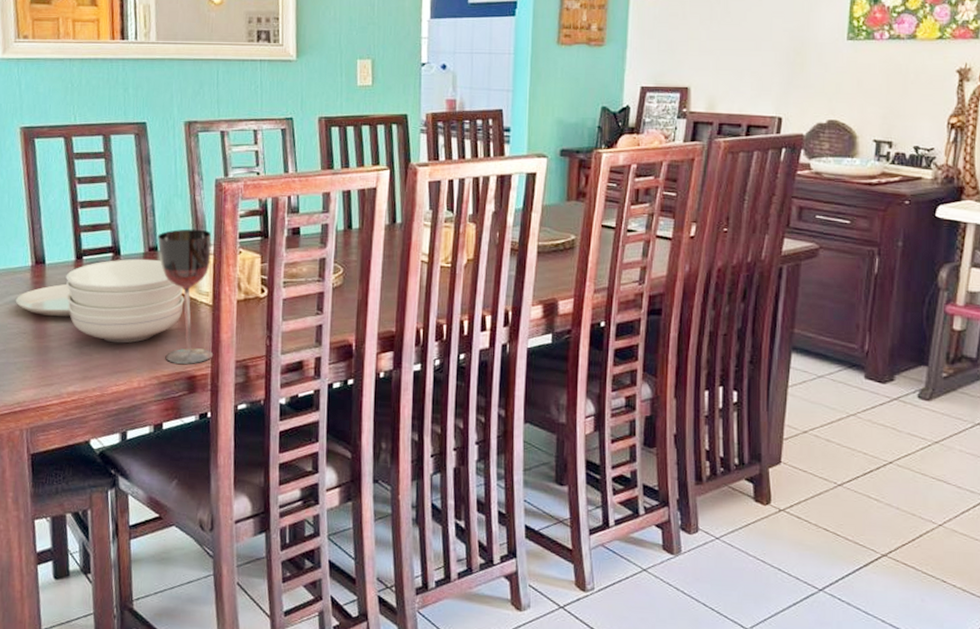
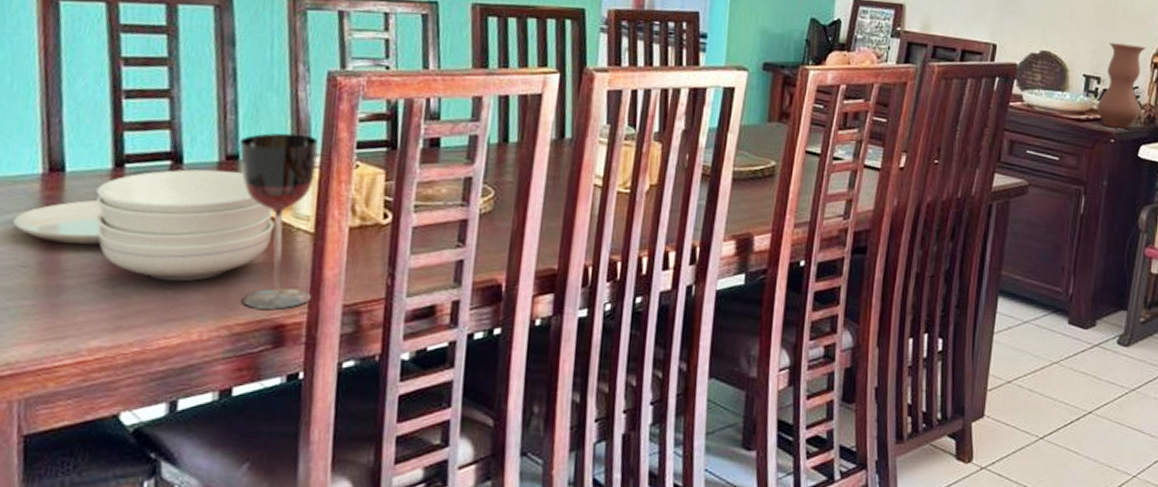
vase: none [889,107,942,190] -> present [1097,42,1147,129]

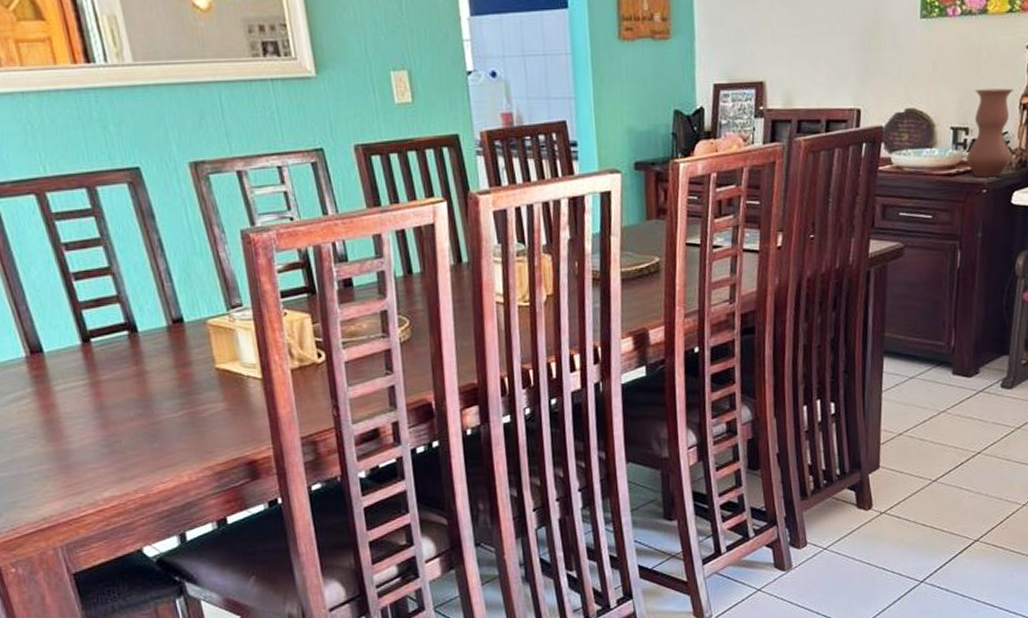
plate: present [12,200,103,244] -> none [13,374,89,414]
bowl: present [95,169,274,282] -> none [73,332,228,435]
wineglass: present [239,133,319,310] -> none [180,291,274,449]

